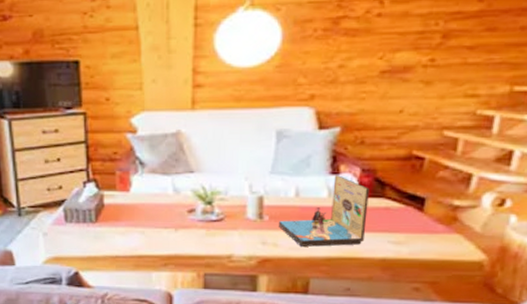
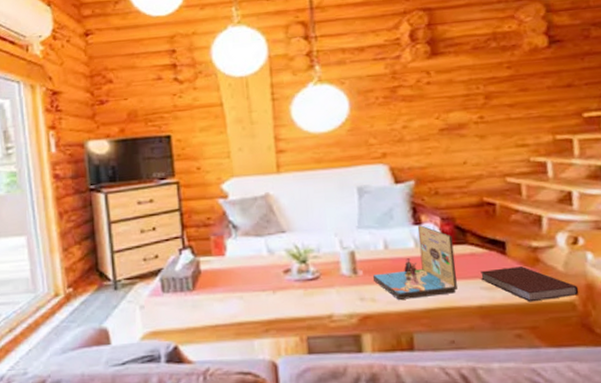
notebook: none [391,224,492,258] -> present [480,266,579,301]

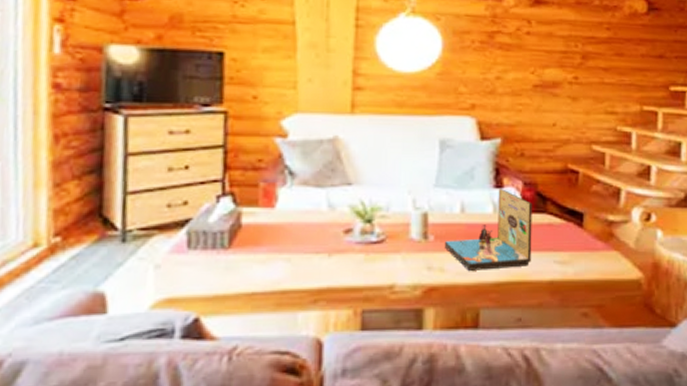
notebook: present [480,266,579,301] -> none [556,241,646,278]

